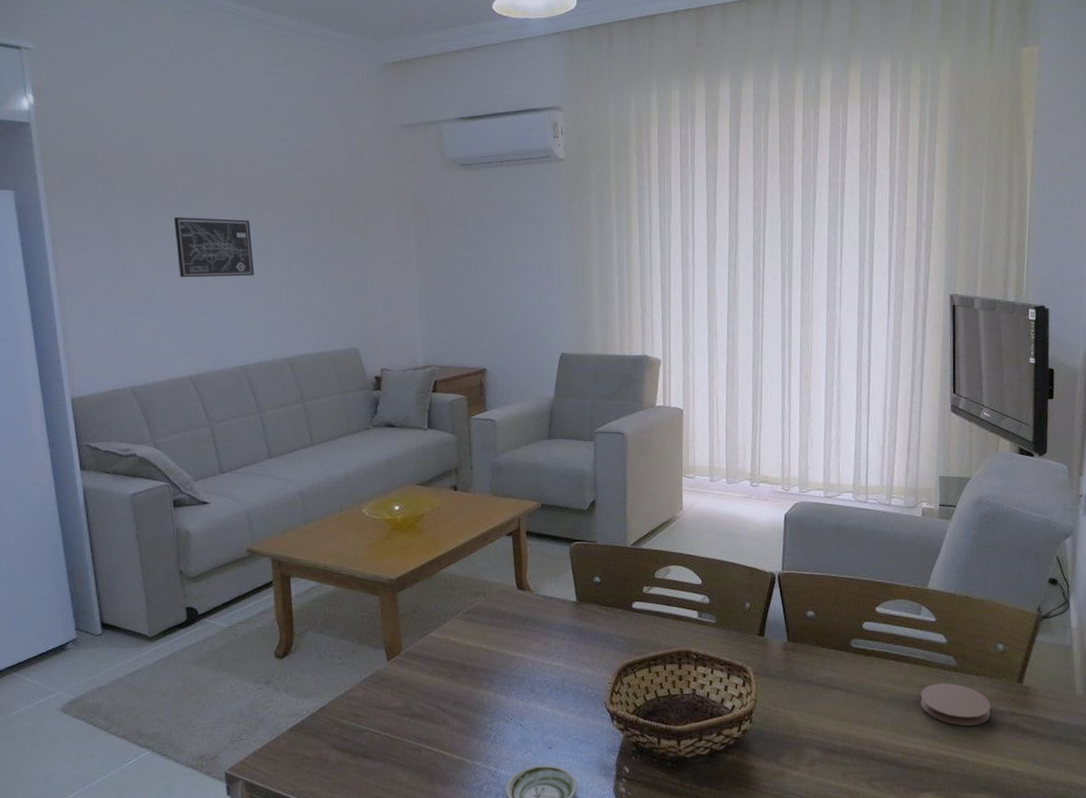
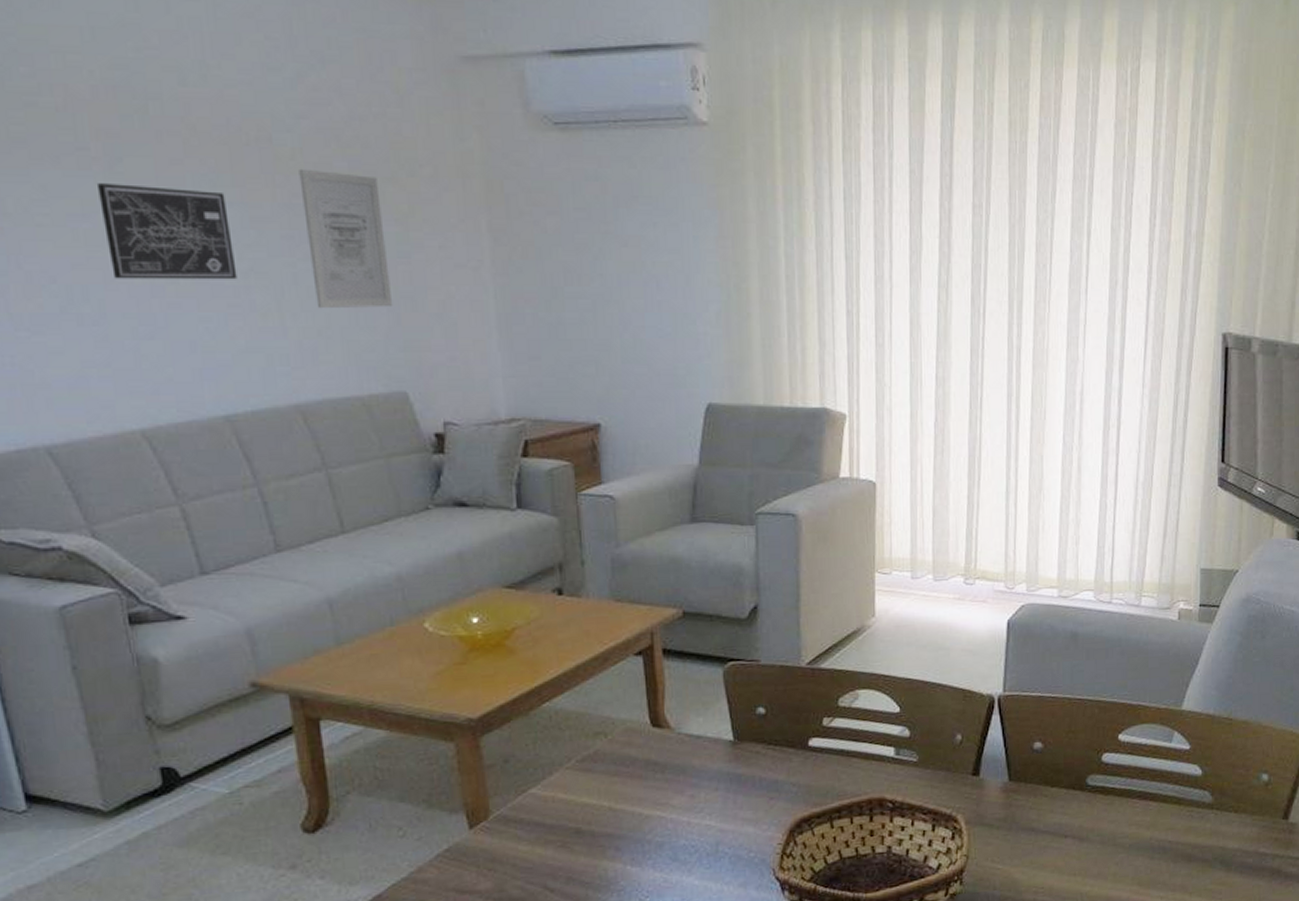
wall art: none [296,202,352,294] -> present [299,168,393,309]
coaster: present [920,683,991,726] -> none [1168,823,1251,874]

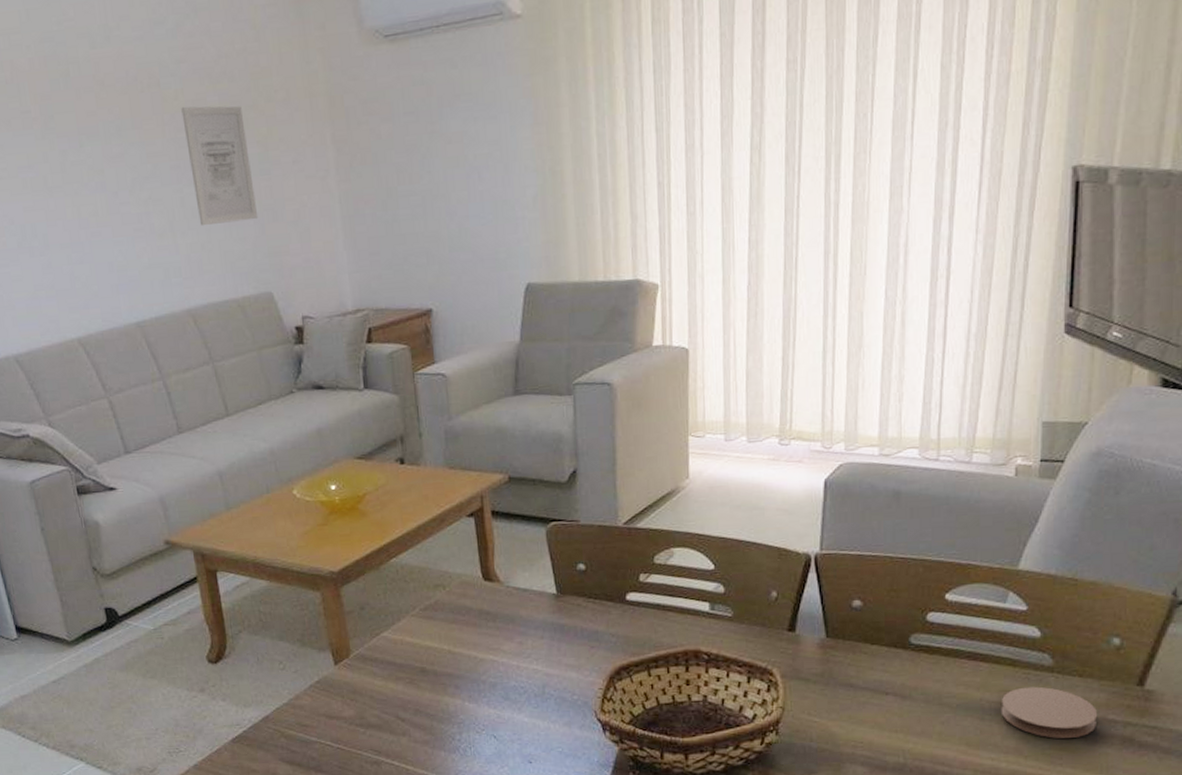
wall art: present [98,183,237,280] -> none [38,135,140,217]
coaster: none [1168,823,1251,874] -> present [1001,686,1098,738]

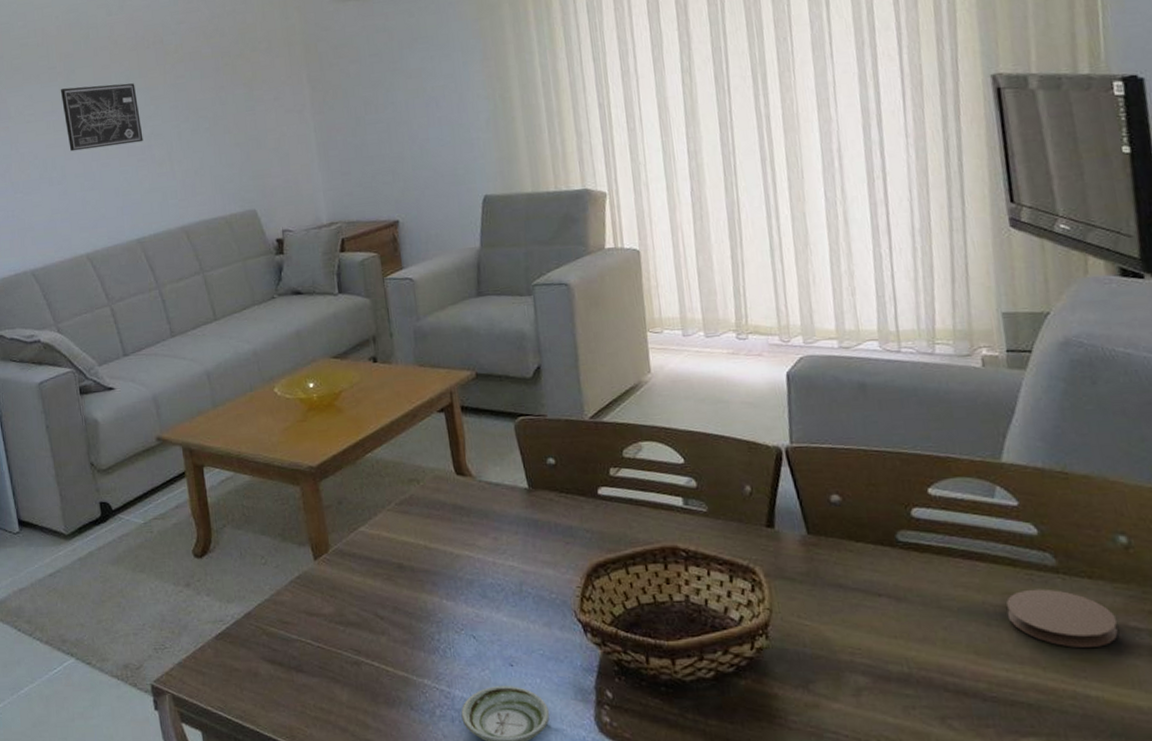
wall art: none [38,135,140,217] -> present [61,83,143,152]
wall art: present [181,106,259,226] -> none [180,55,244,155]

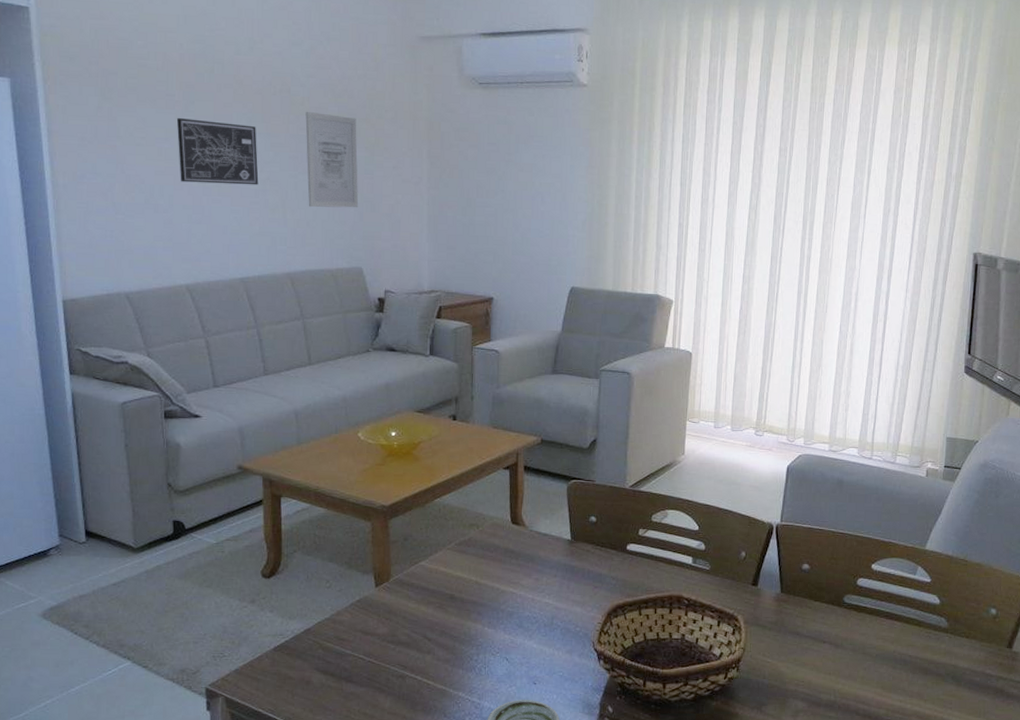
wall art: none [180,55,244,155] -> present [305,111,359,208]
coaster: present [1006,589,1118,648] -> none [908,643,979,687]

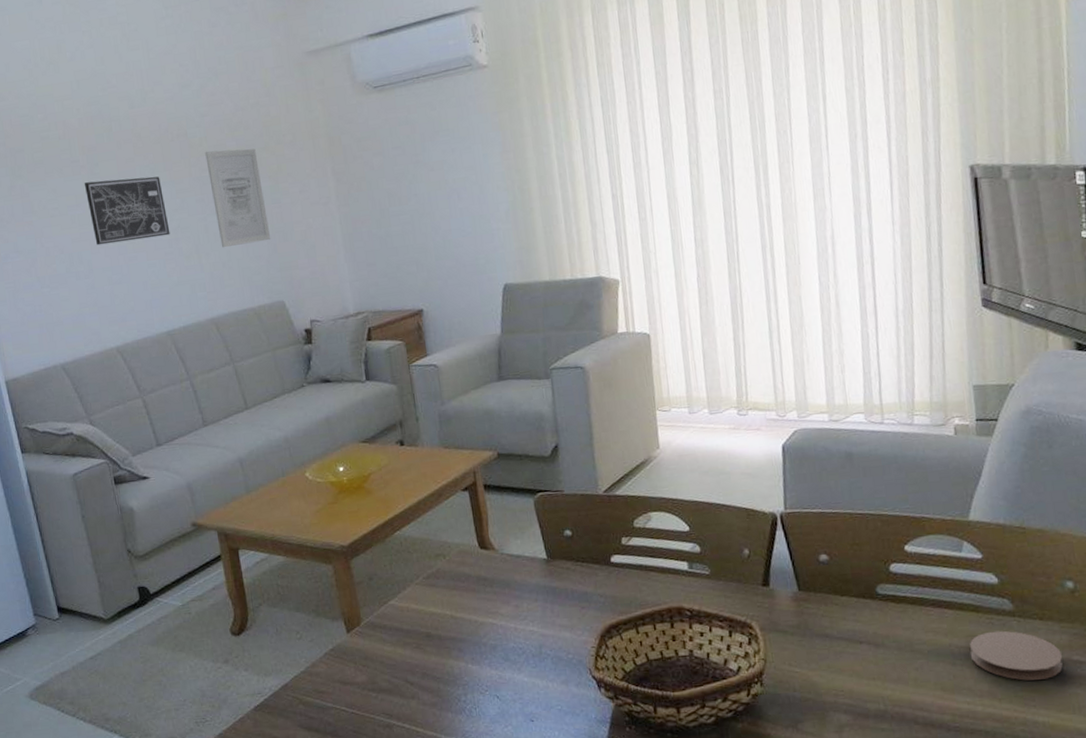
coaster: none [908,643,979,687] -> present [970,630,1063,681]

